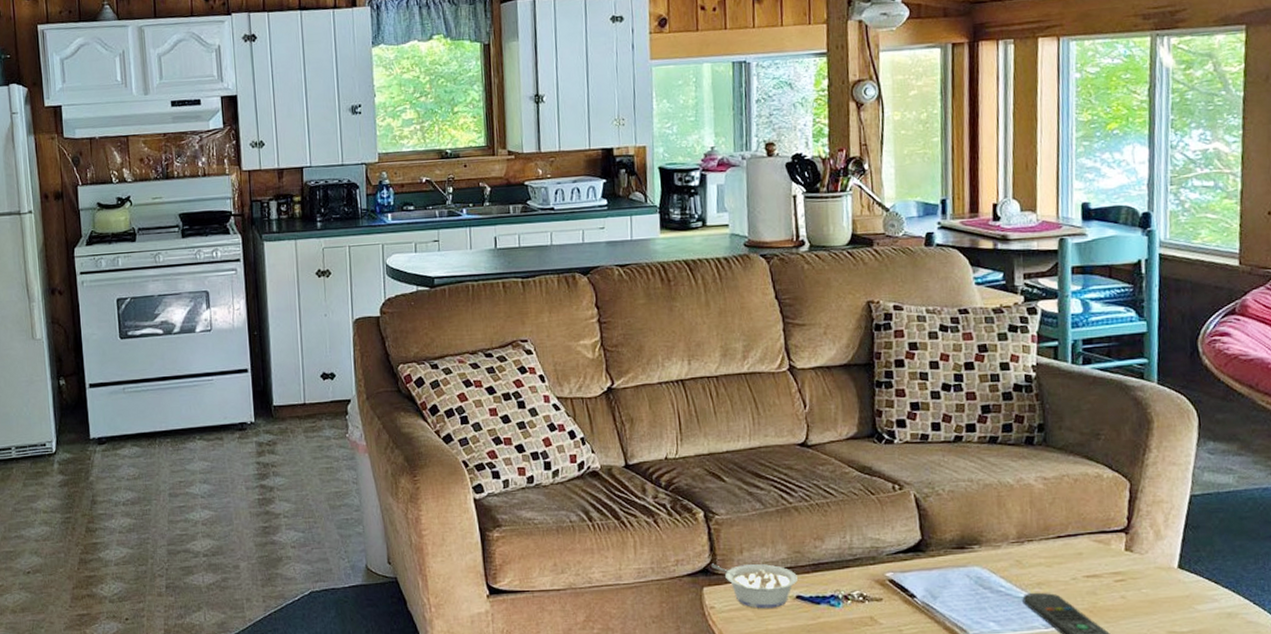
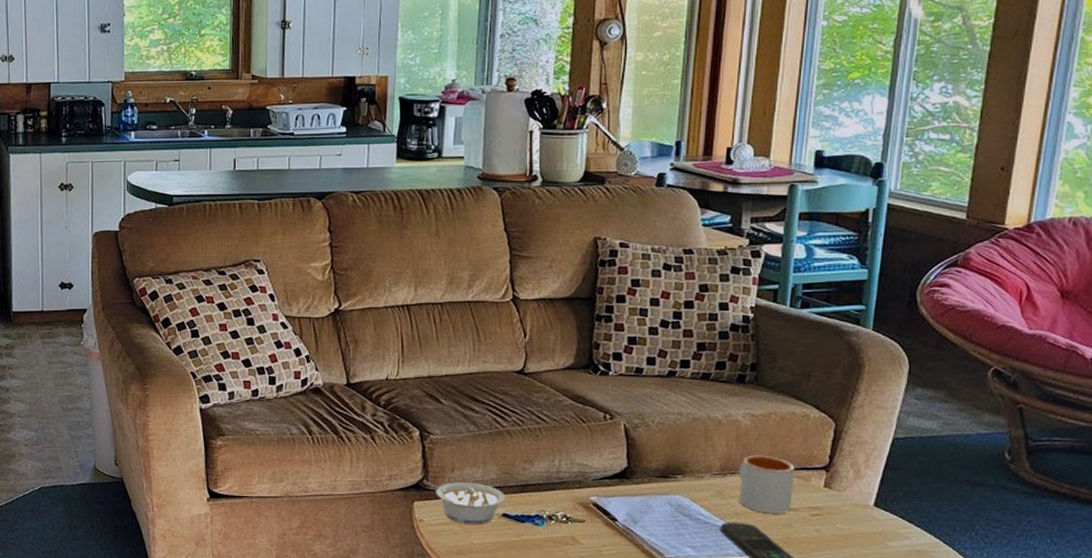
mug: none [1036,520,1094,582] -> present [738,455,795,514]

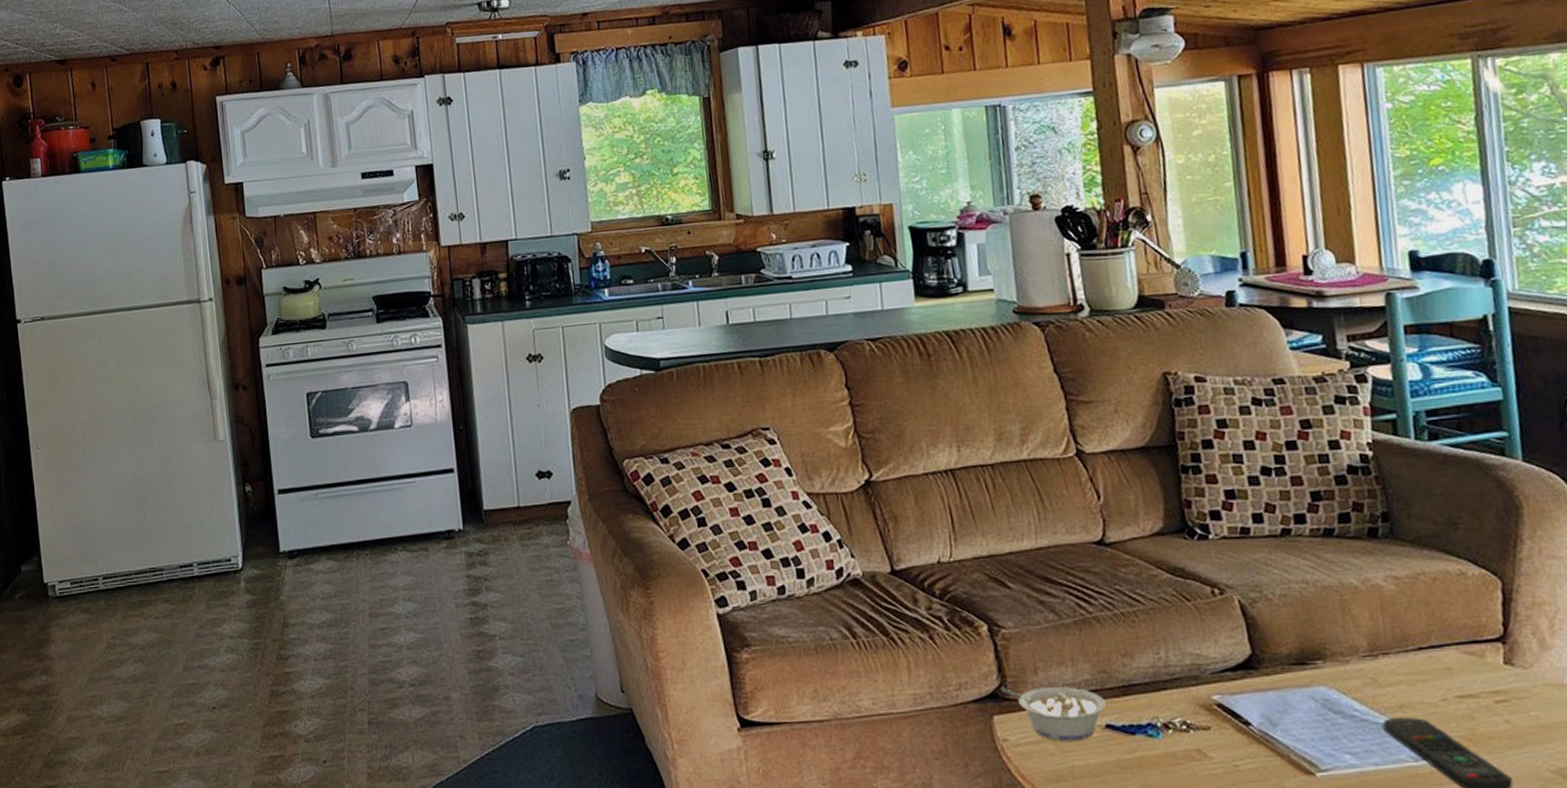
mug: present [738,455,795,514] -> none [1391,628,1469,703]

